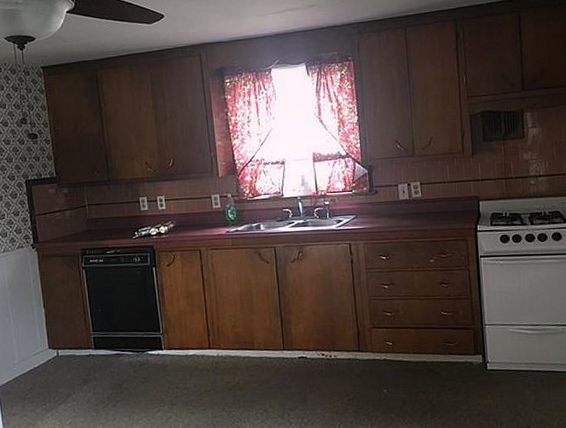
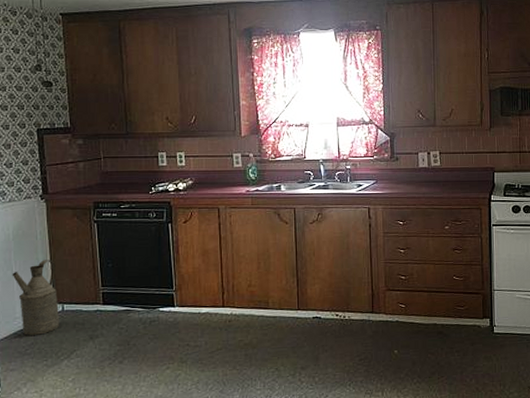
watering can: none [9,306,56,381] -> present [12,259,60,335]

